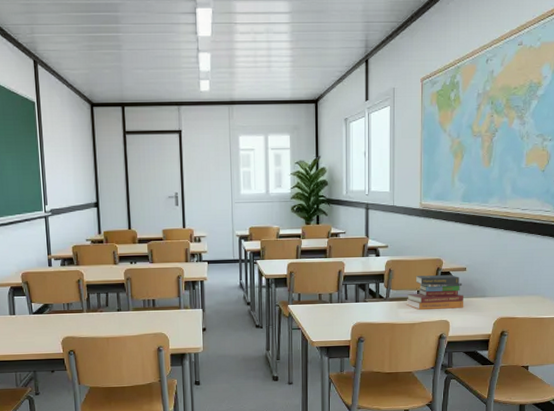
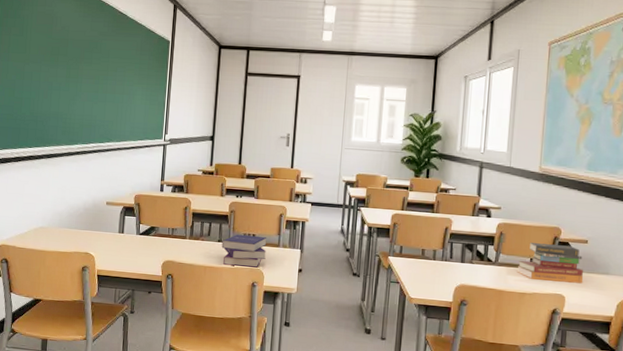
book: none [121,300,168,333] -> present [221,234,267,268]

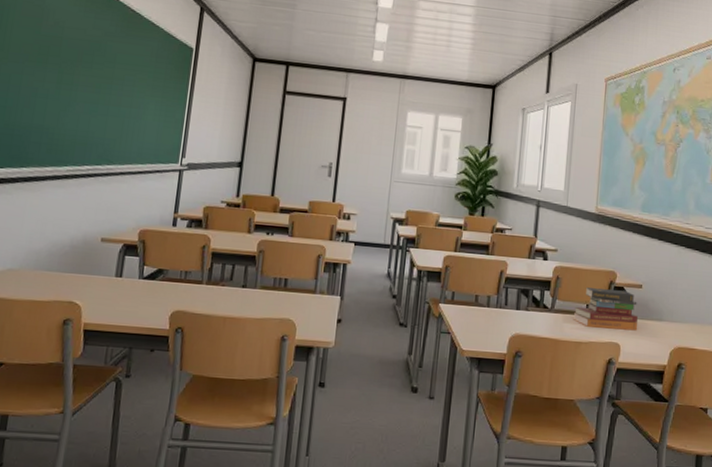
book: present [221,234,267,268] -> none [246,278,302,318]

